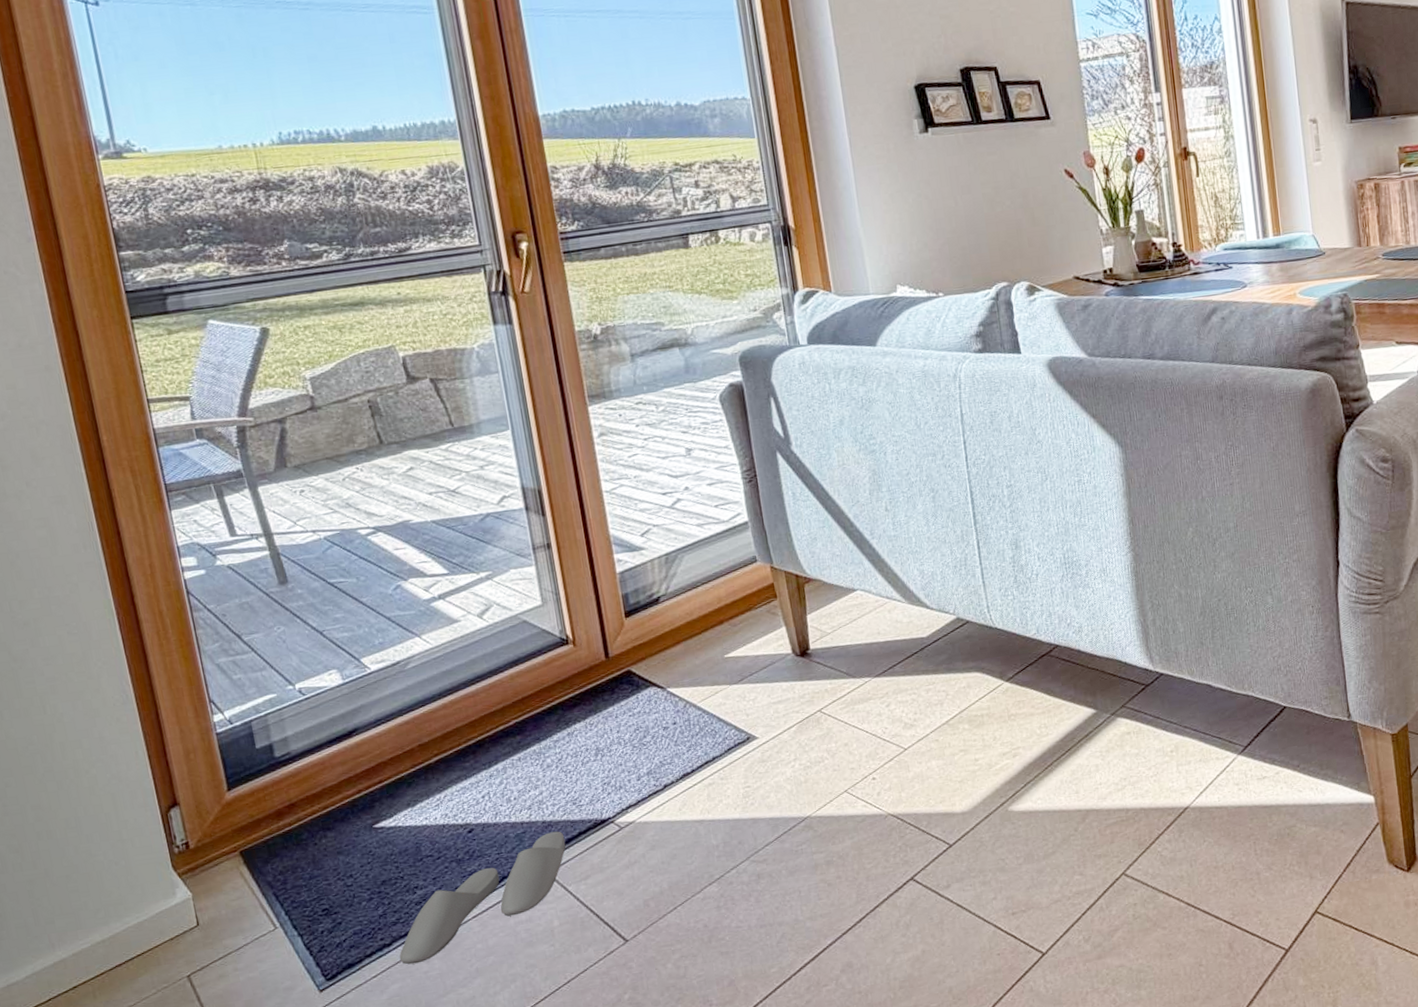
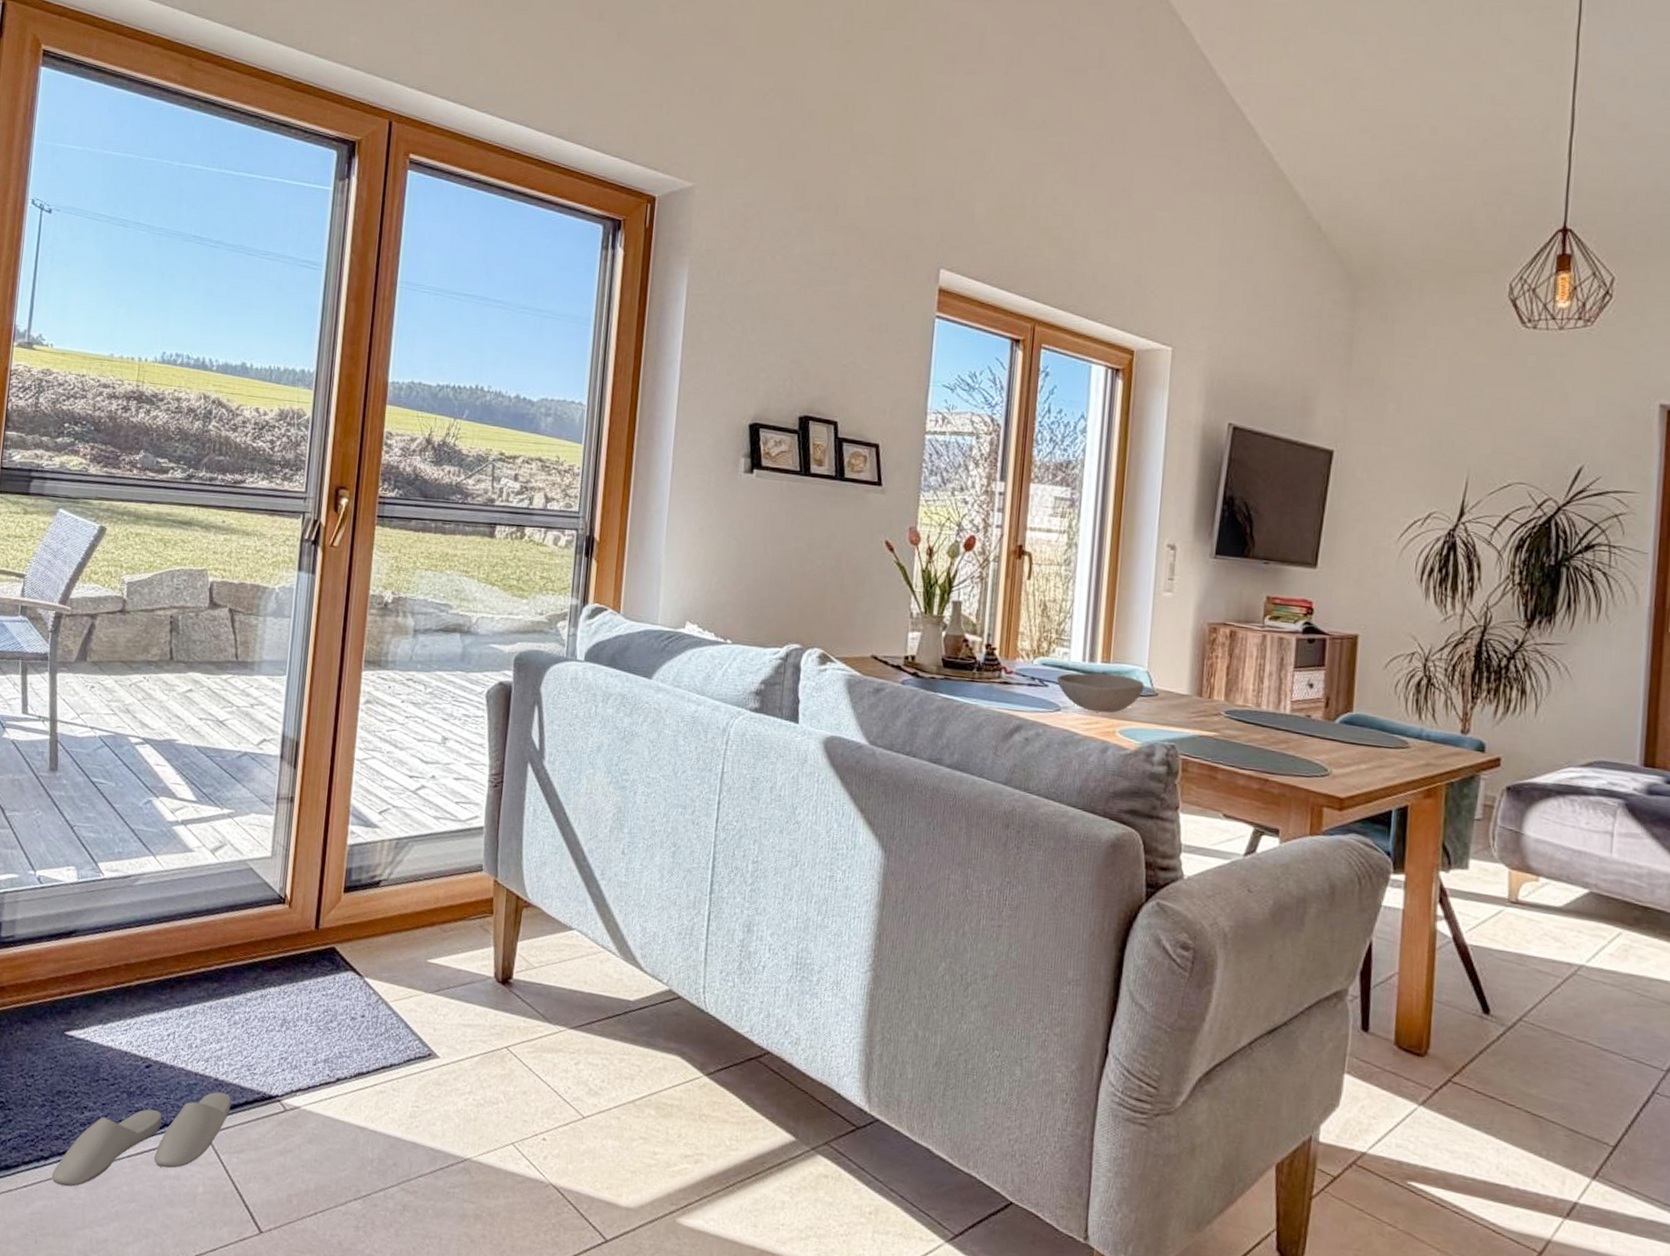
bowl: none [1238,243,1313,281] -> present [1056,672,1145,713]

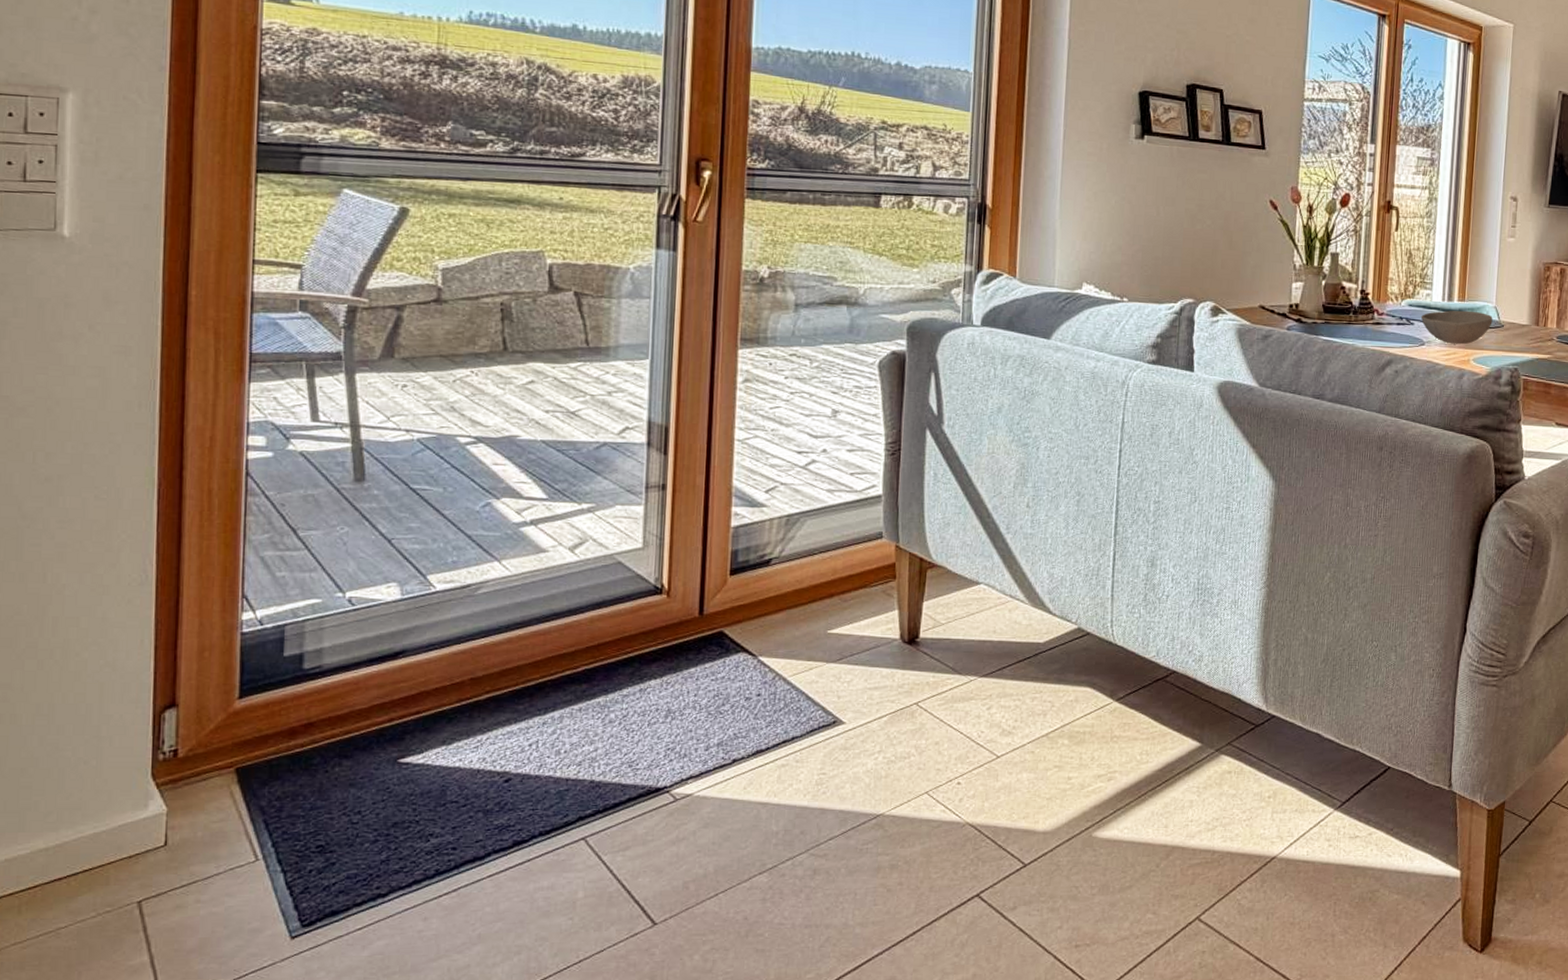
slippers: present [51,1091,232,1187] -> none [393,794,612,920]

